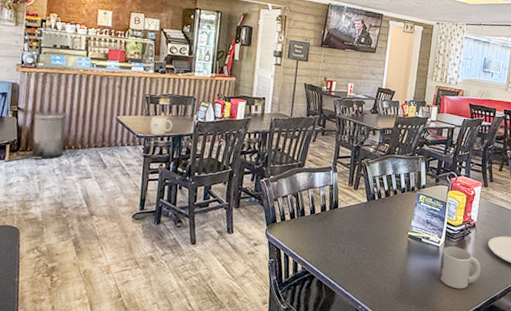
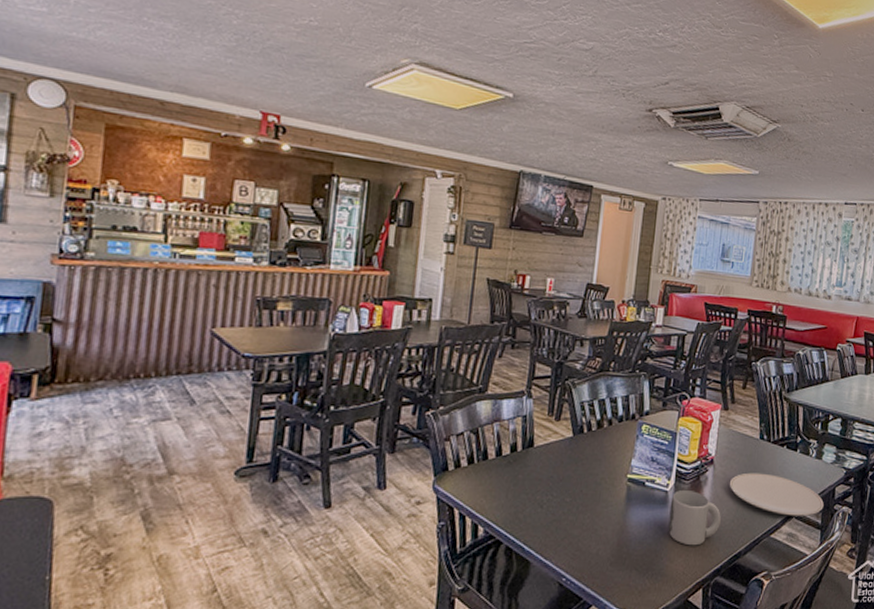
pedal bin: present [31,111,67,160] -> none [74,322,132,395]
mug: present [150,115,173,136] -> none [262,326,297,355]

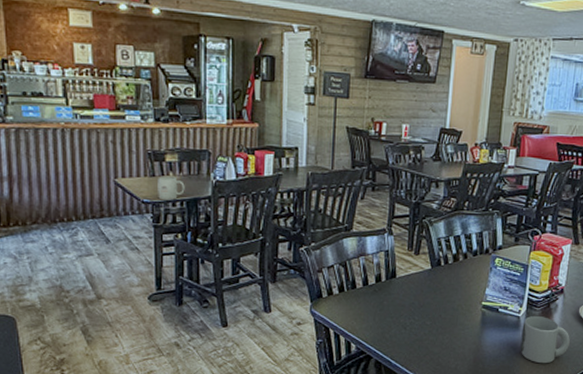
mug: none [262,326,297,355] -> present [158,176,185,201]

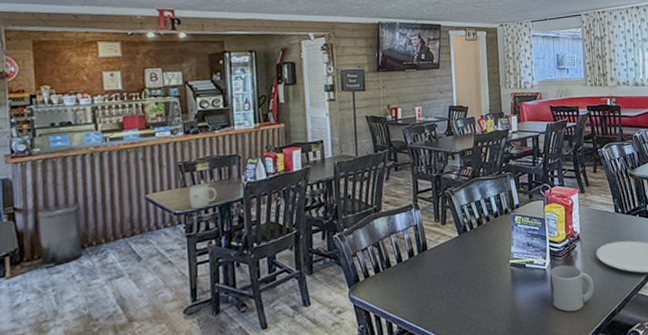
pedal bin: none [12,175,54,236] -> present [37,202,82,267]

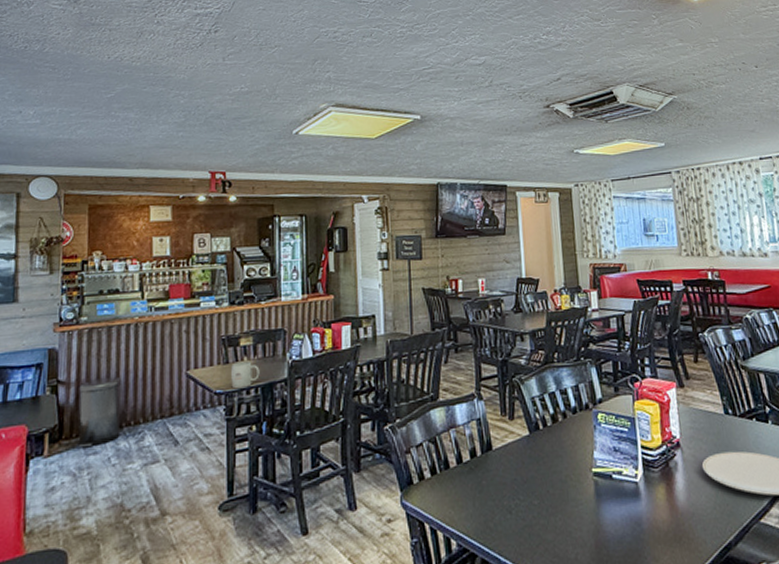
mug: present [549,265,594,312] -> none [642,479,702,541]

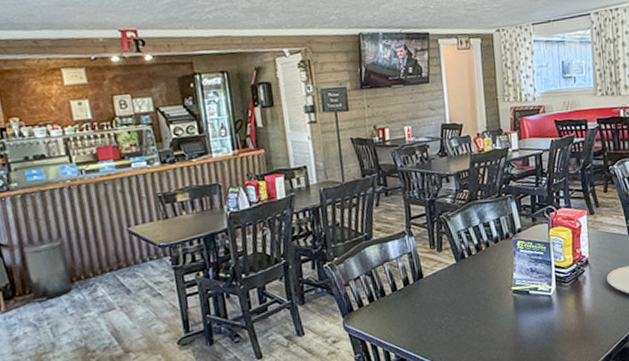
mug: present [231,361,260,389] -> none [171,215,200,241]

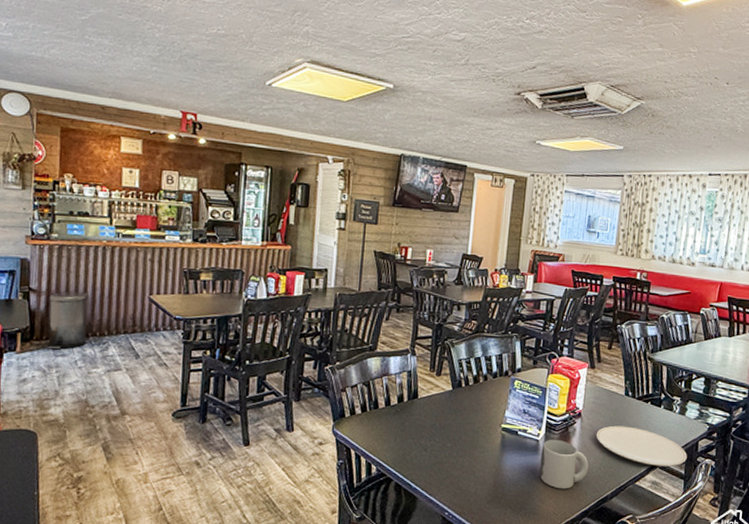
mug: none [555,291,605,339] -> present [539,440,589,490]

